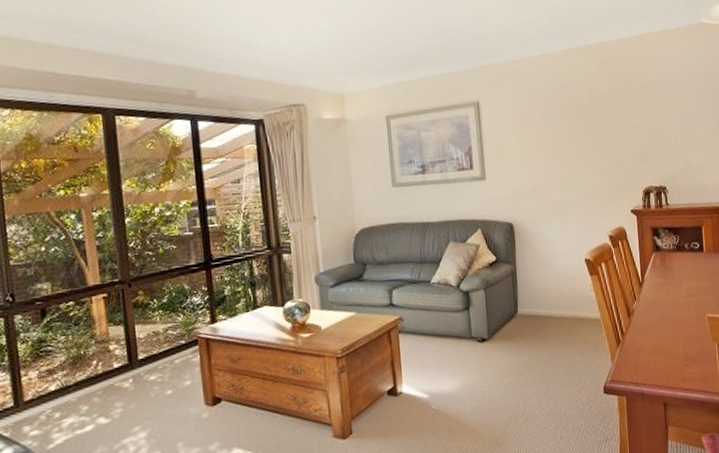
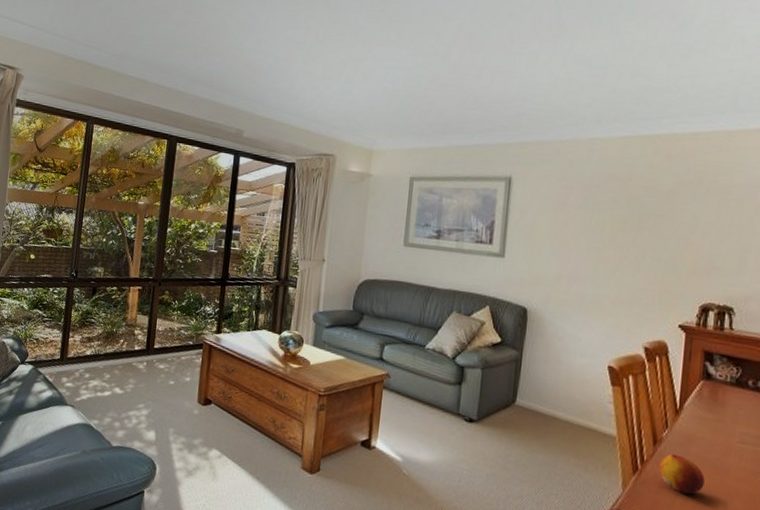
fruit: none [635,320,668,351] -> present [659,454,705,494]

